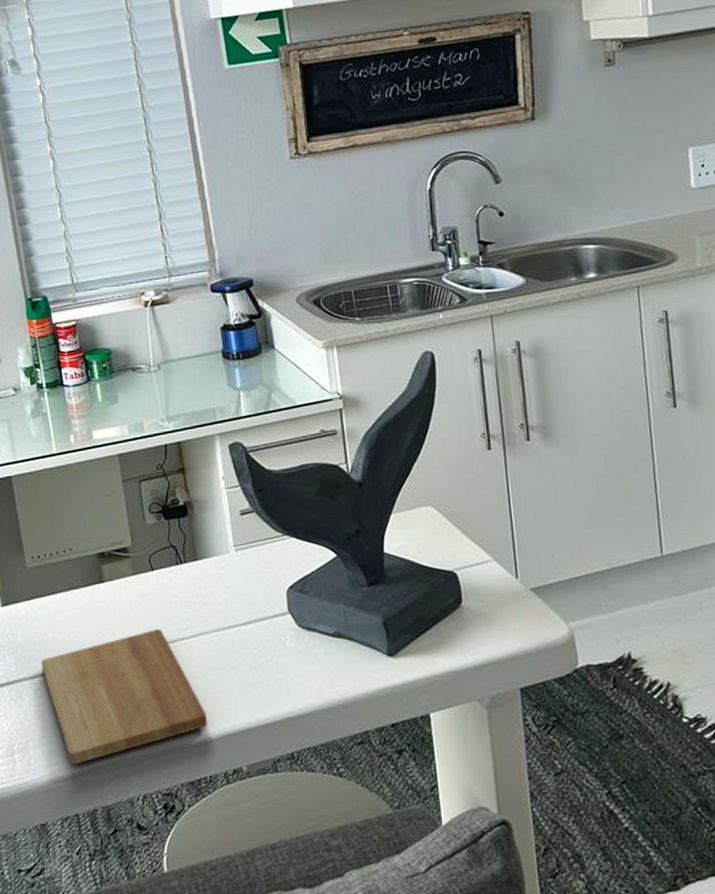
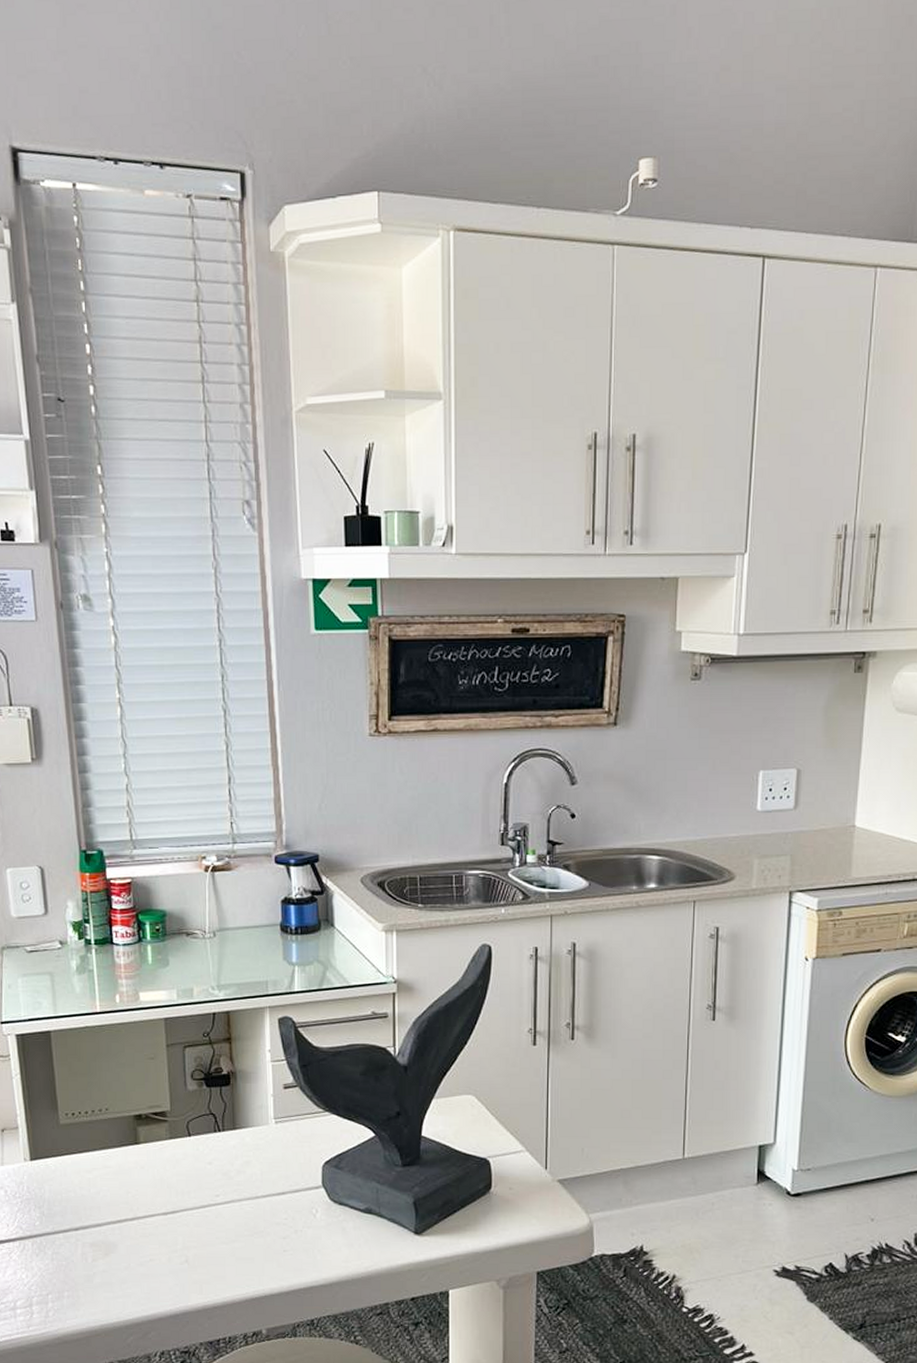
cutting board: present [41,628,208,765] -> none [67,1193,232,1319]

